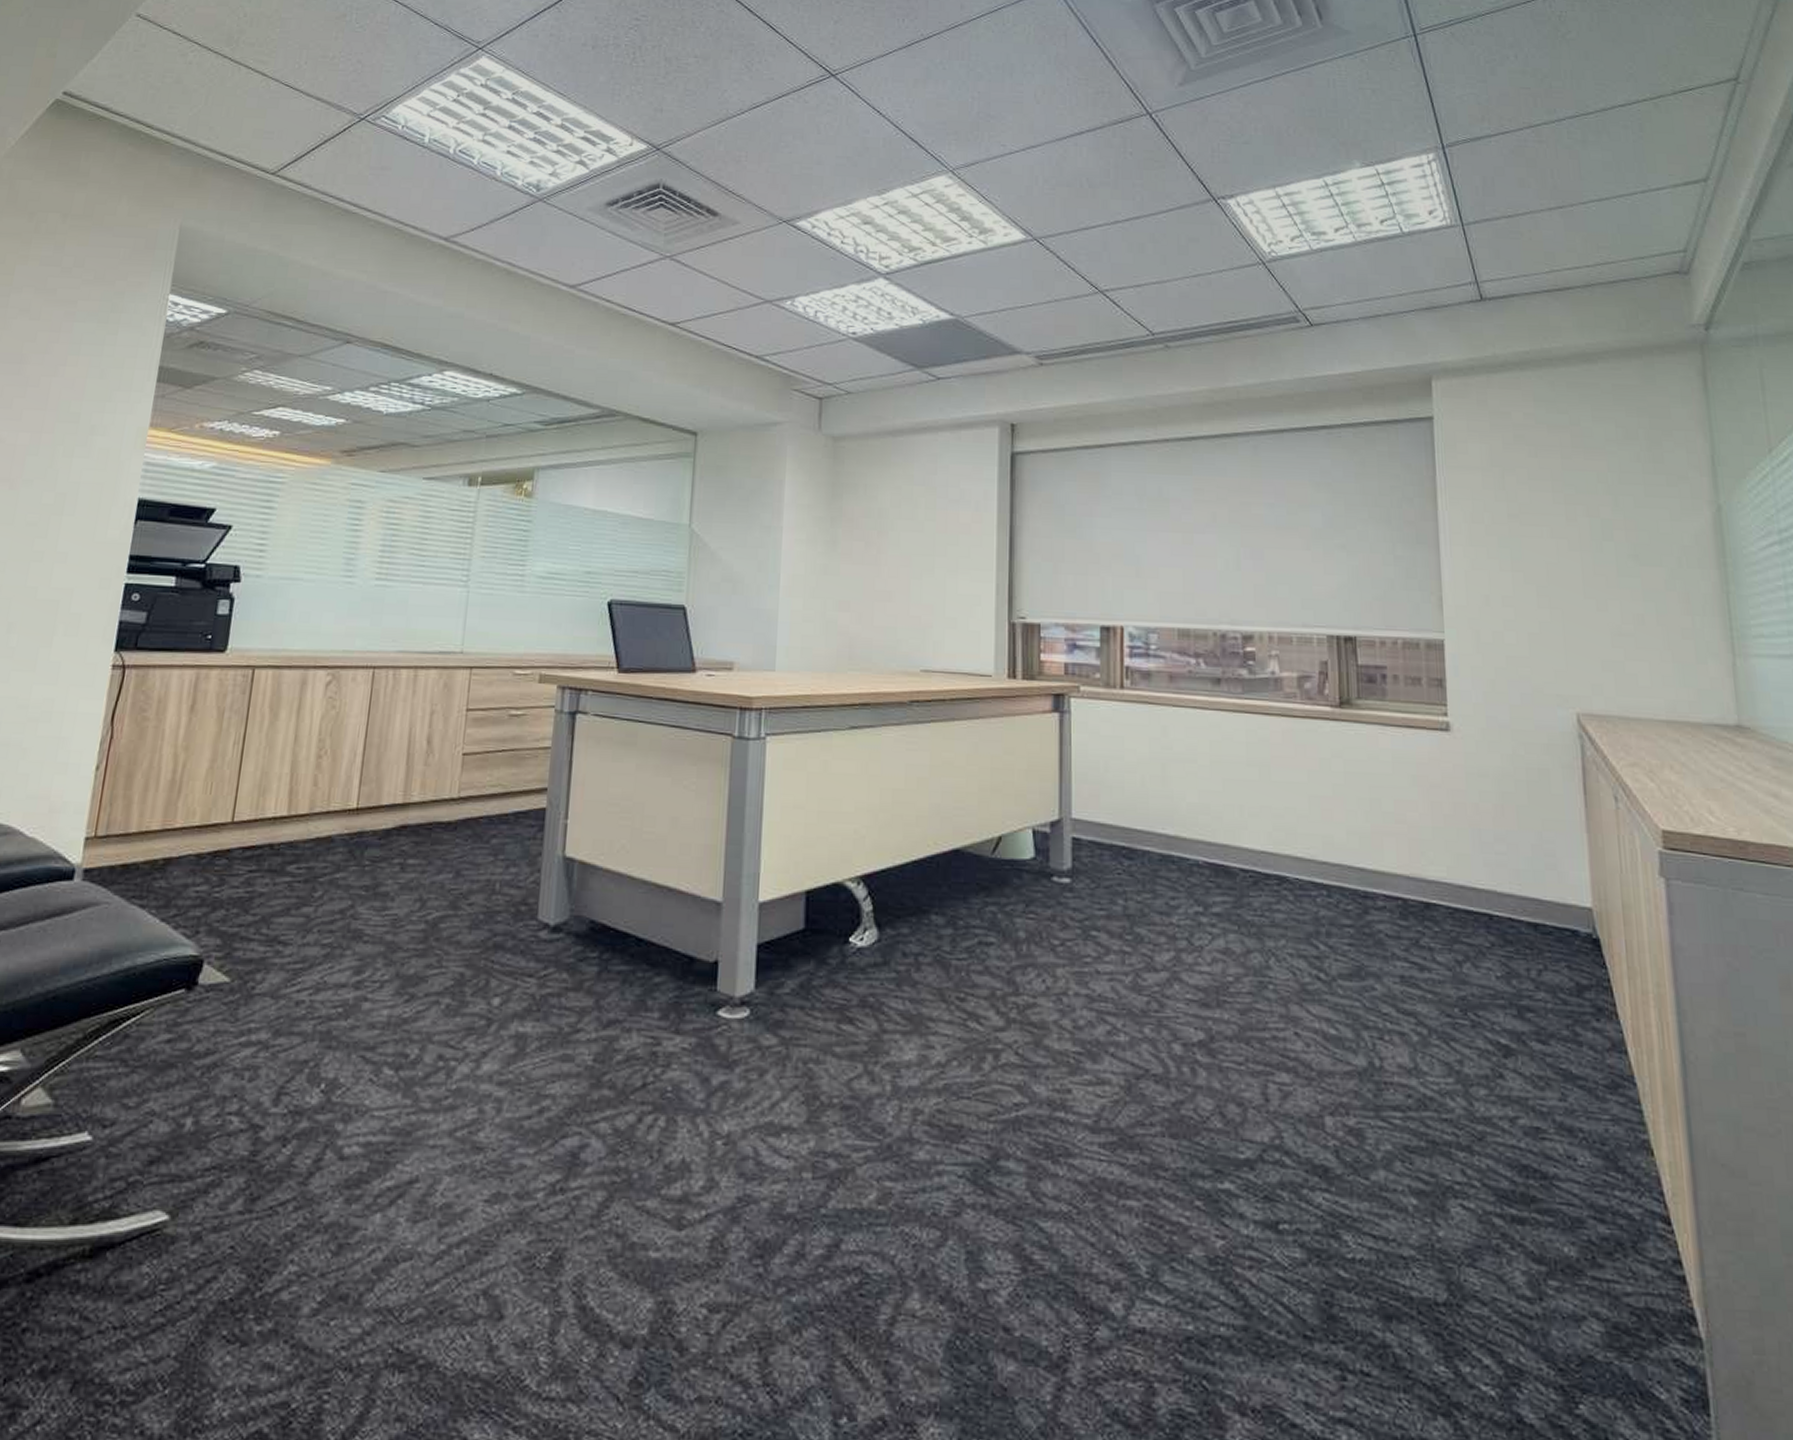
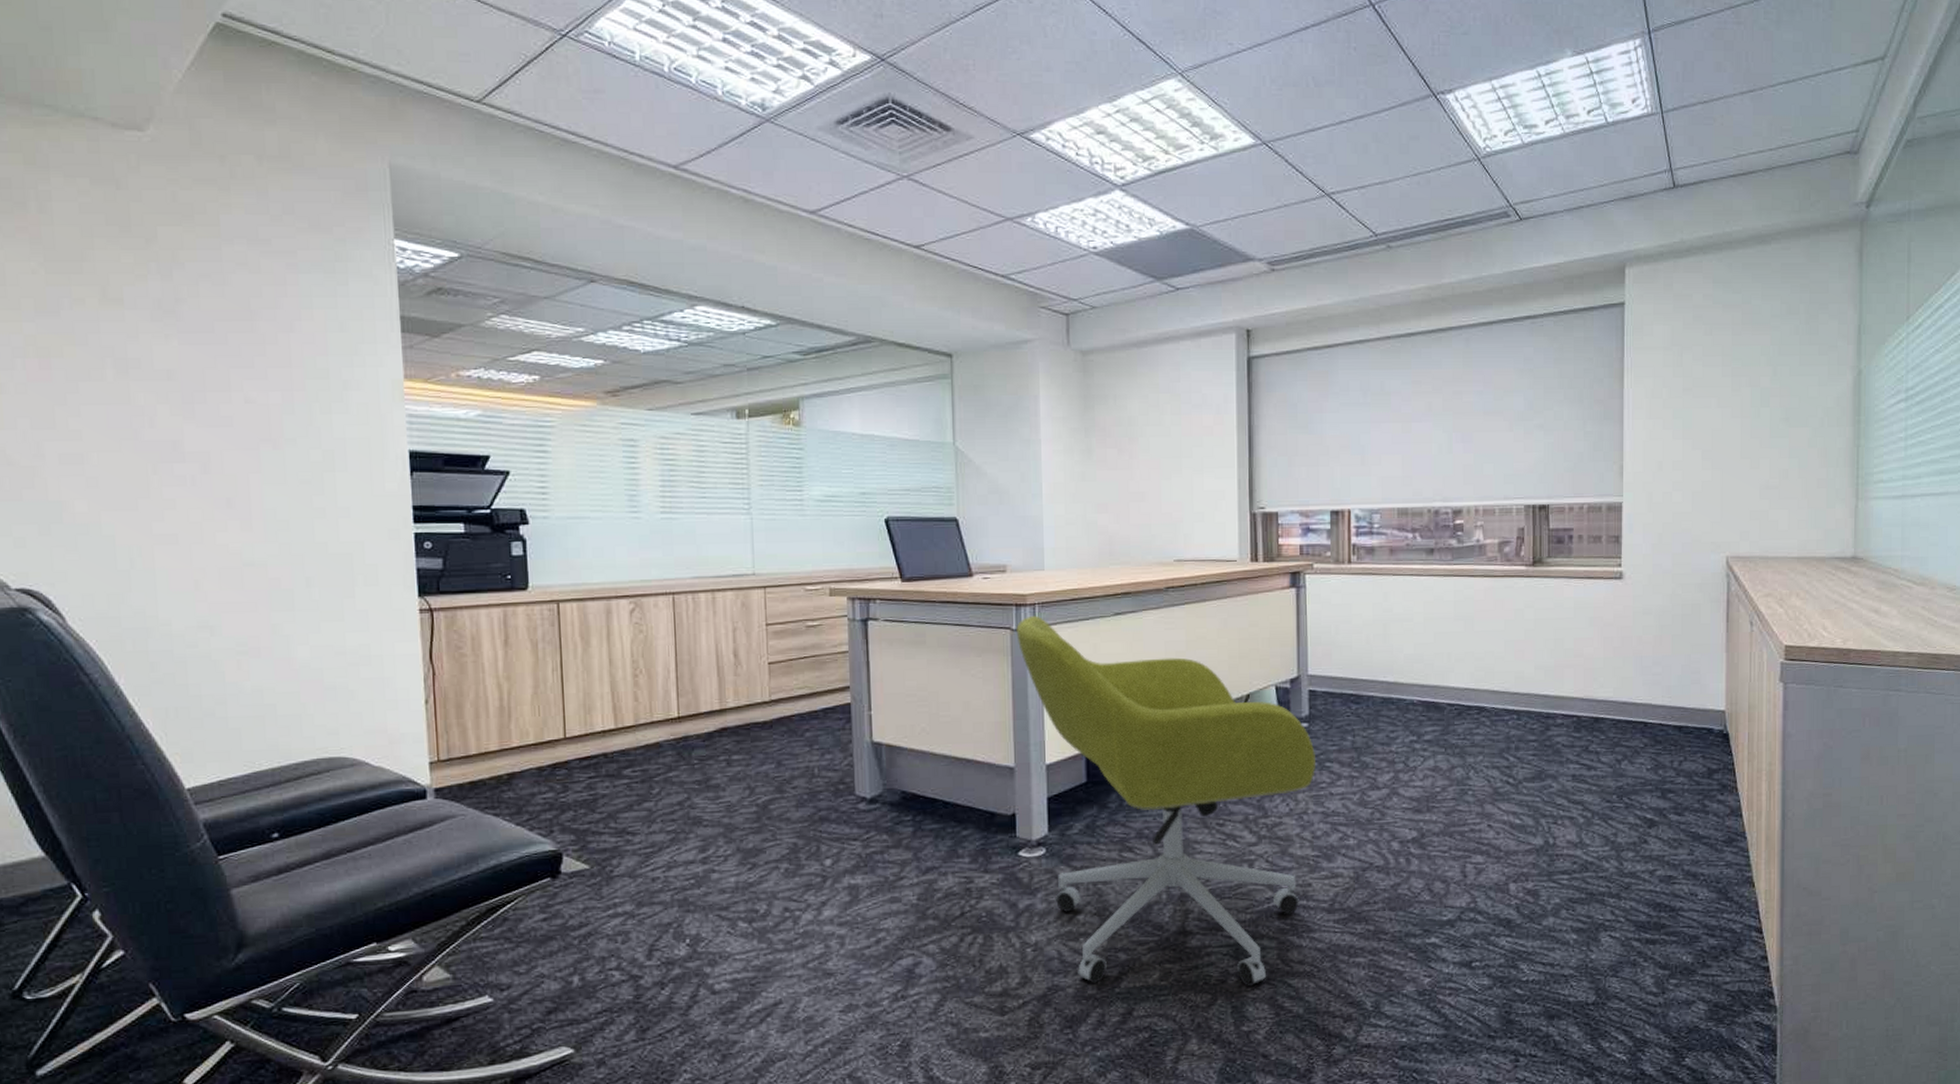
office chair: none [738,722,1079,1227] -> present [1016,615,1315,988]

